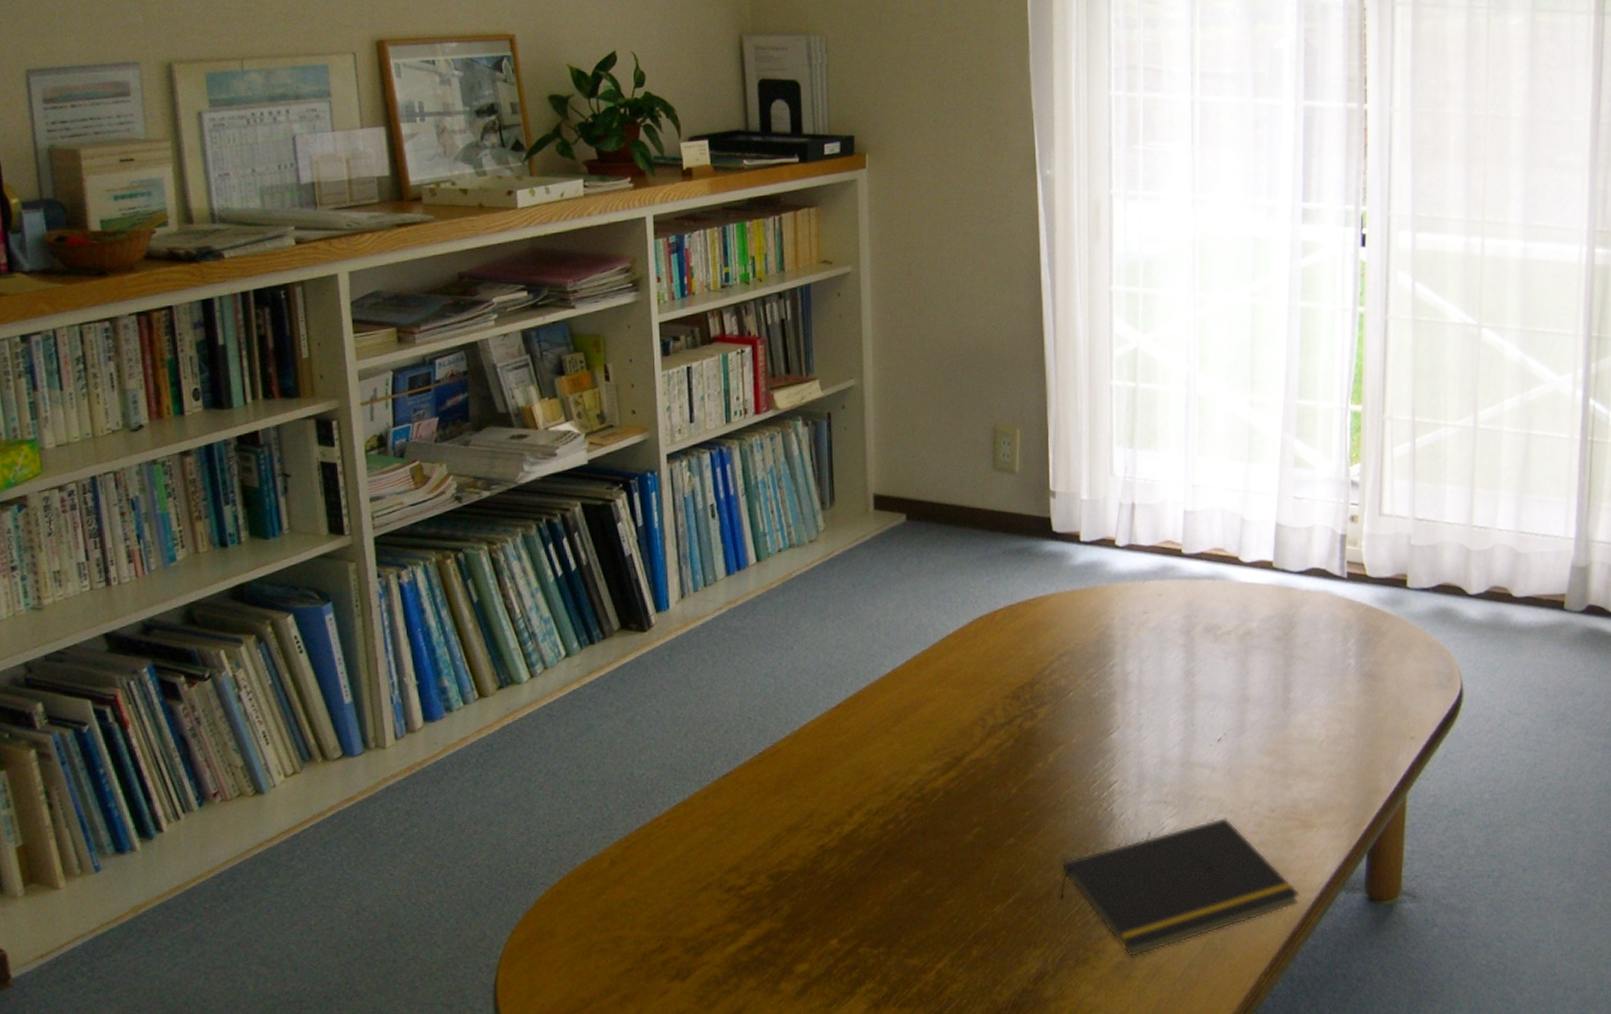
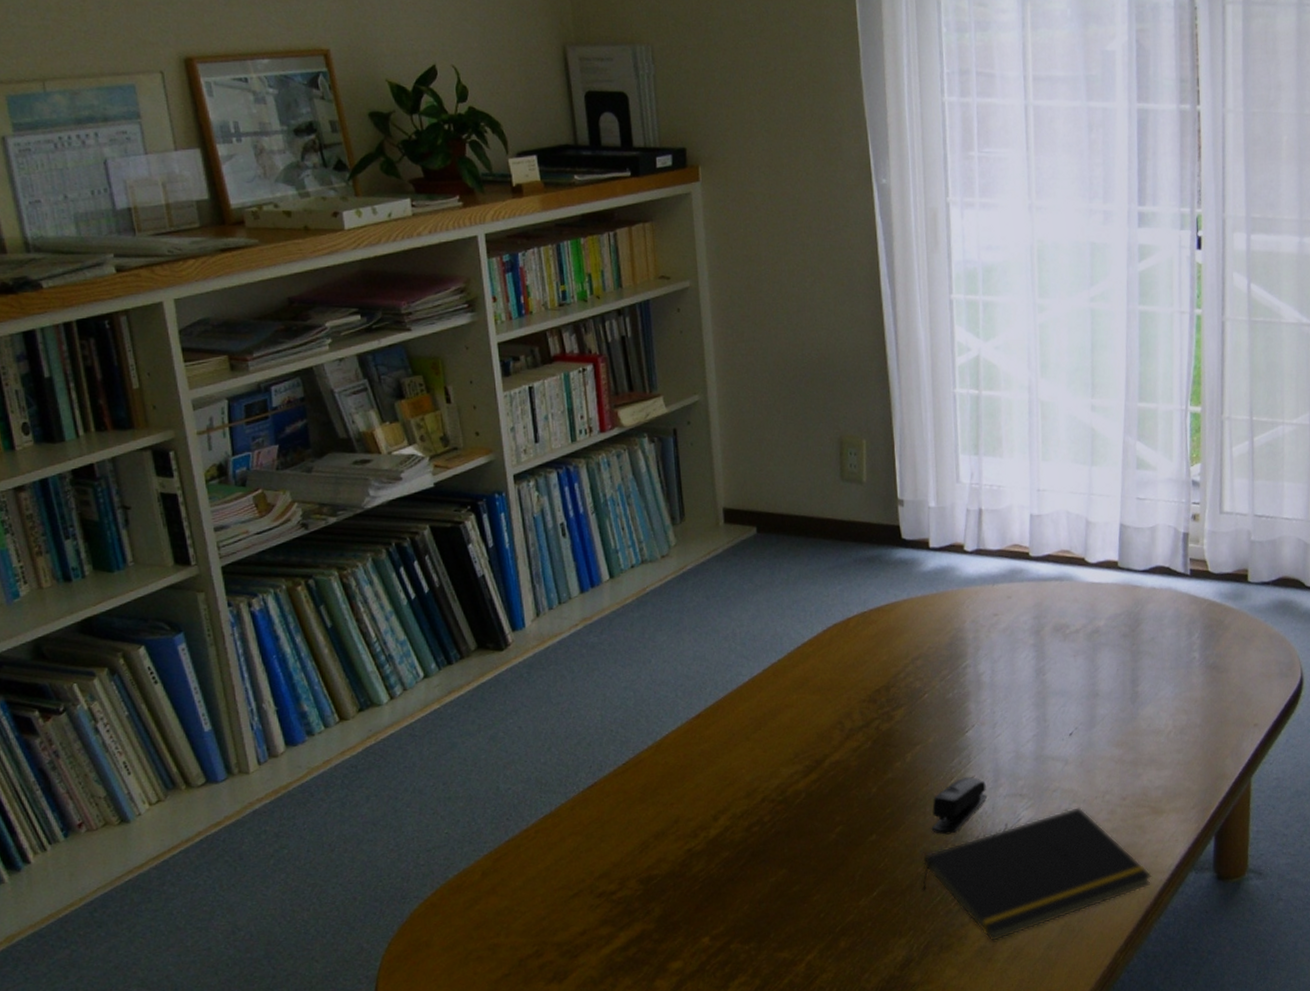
stapler: none [1071,781,1131,841] -> present [931,777,988,835]

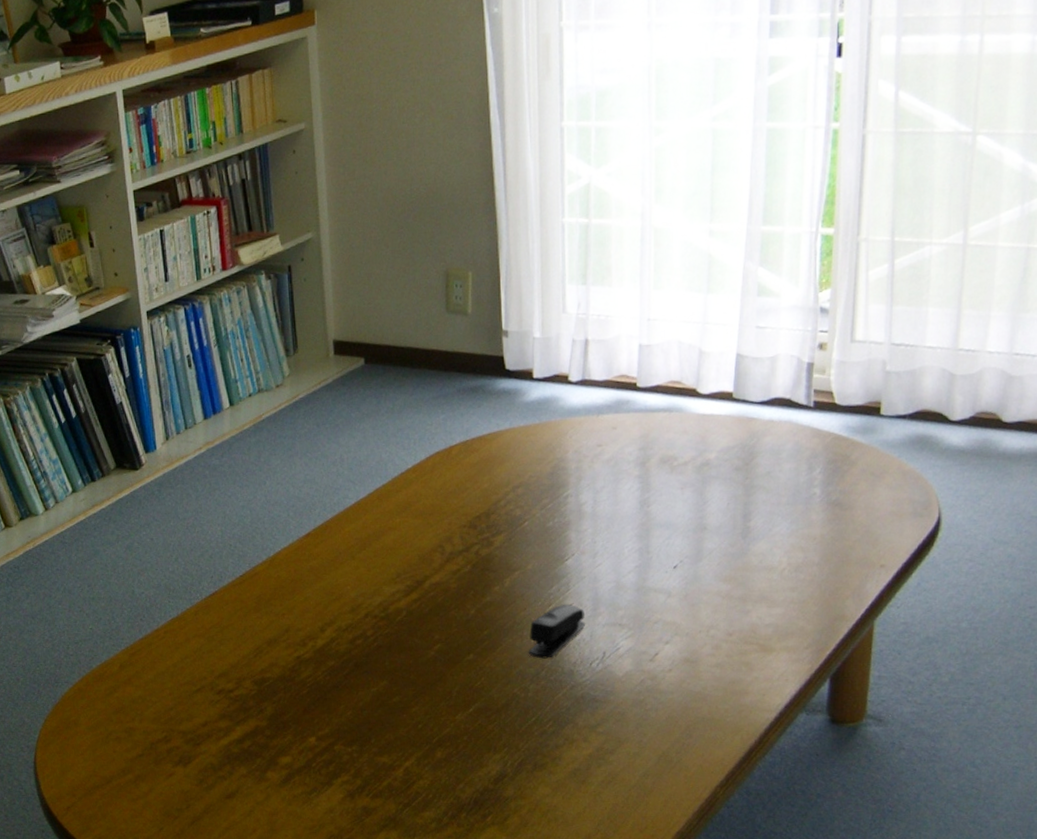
notepad: present [923,806,1152,941] -> none [519,639,758,765]

